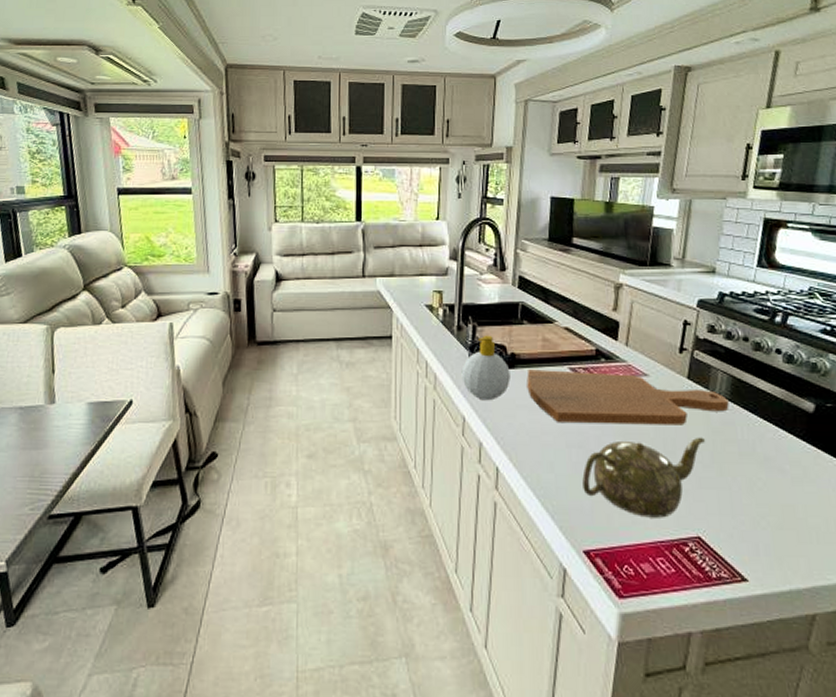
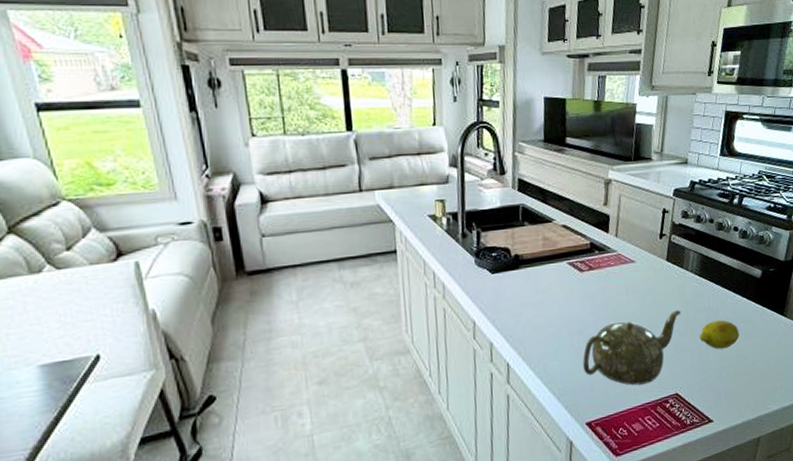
soap bottle: present [461,335,510,401] -> none [469,239,516,303]
cutting board: present [527,369,729,425] -> none [530,263,699,314]
fruit: none [729,456,785,492] -> present [699,320,740,349]

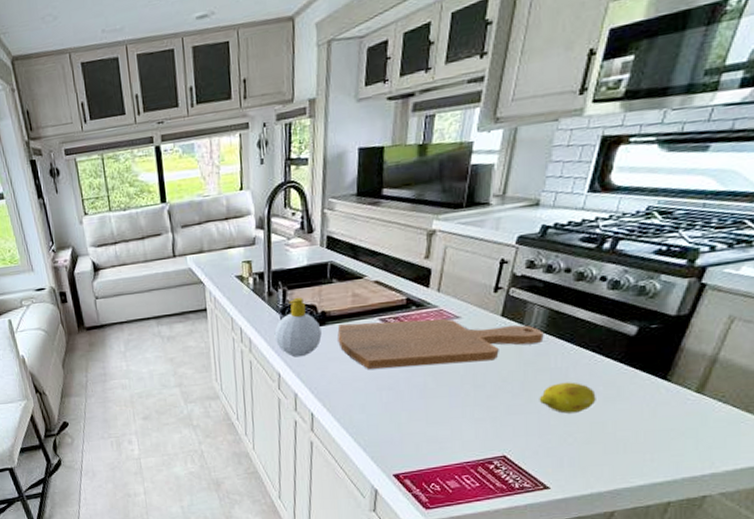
soap bottle: none [469,239,516,303] -> present [274,297,322,357]
cutting board: none [530,263,699,314] -> present [337,319,544,369]
teapot: present [583,309,681,386] -> none [392,369,516,444]

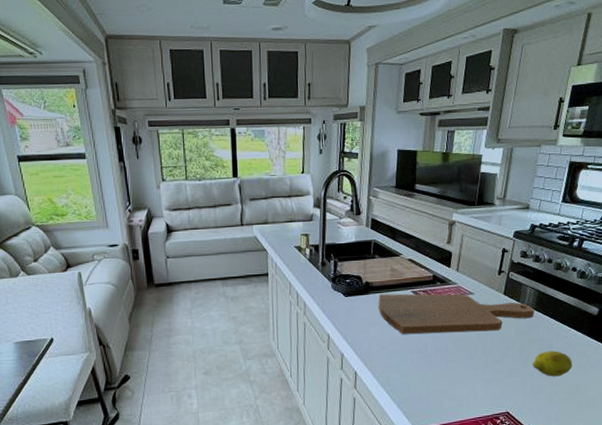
soap bottle: present [274,297,322,357] -> none [326,268,365,321]

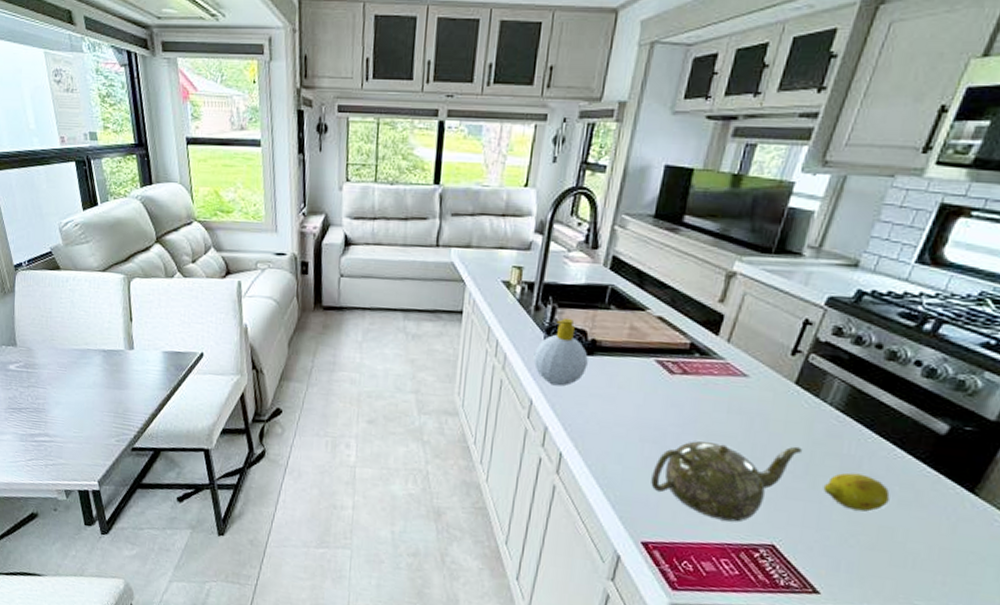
soap bottle: none [326,268,365,321] -> present [533,317,588,386]
cutting board: present [378,293,535,334] -> none [604,358,841,433]
teapot: none [421,338,515,401] -> present [651,441,802,522]

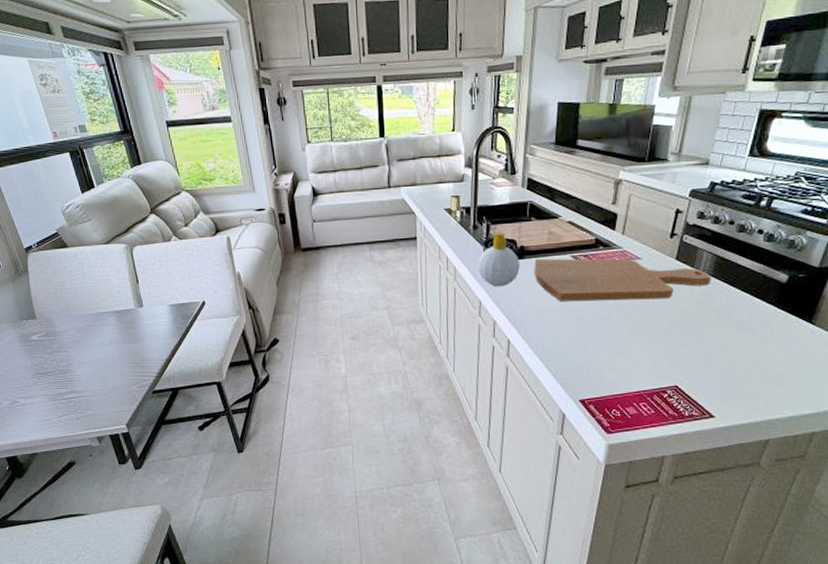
cutting board: none [604,358,841,433] -> present [534,258,711,301]
teapot: present [651,441,802,522] -> none [580,307,687,373]
fruit: present [823,472,890,512] -> none [706,321,754,349]

